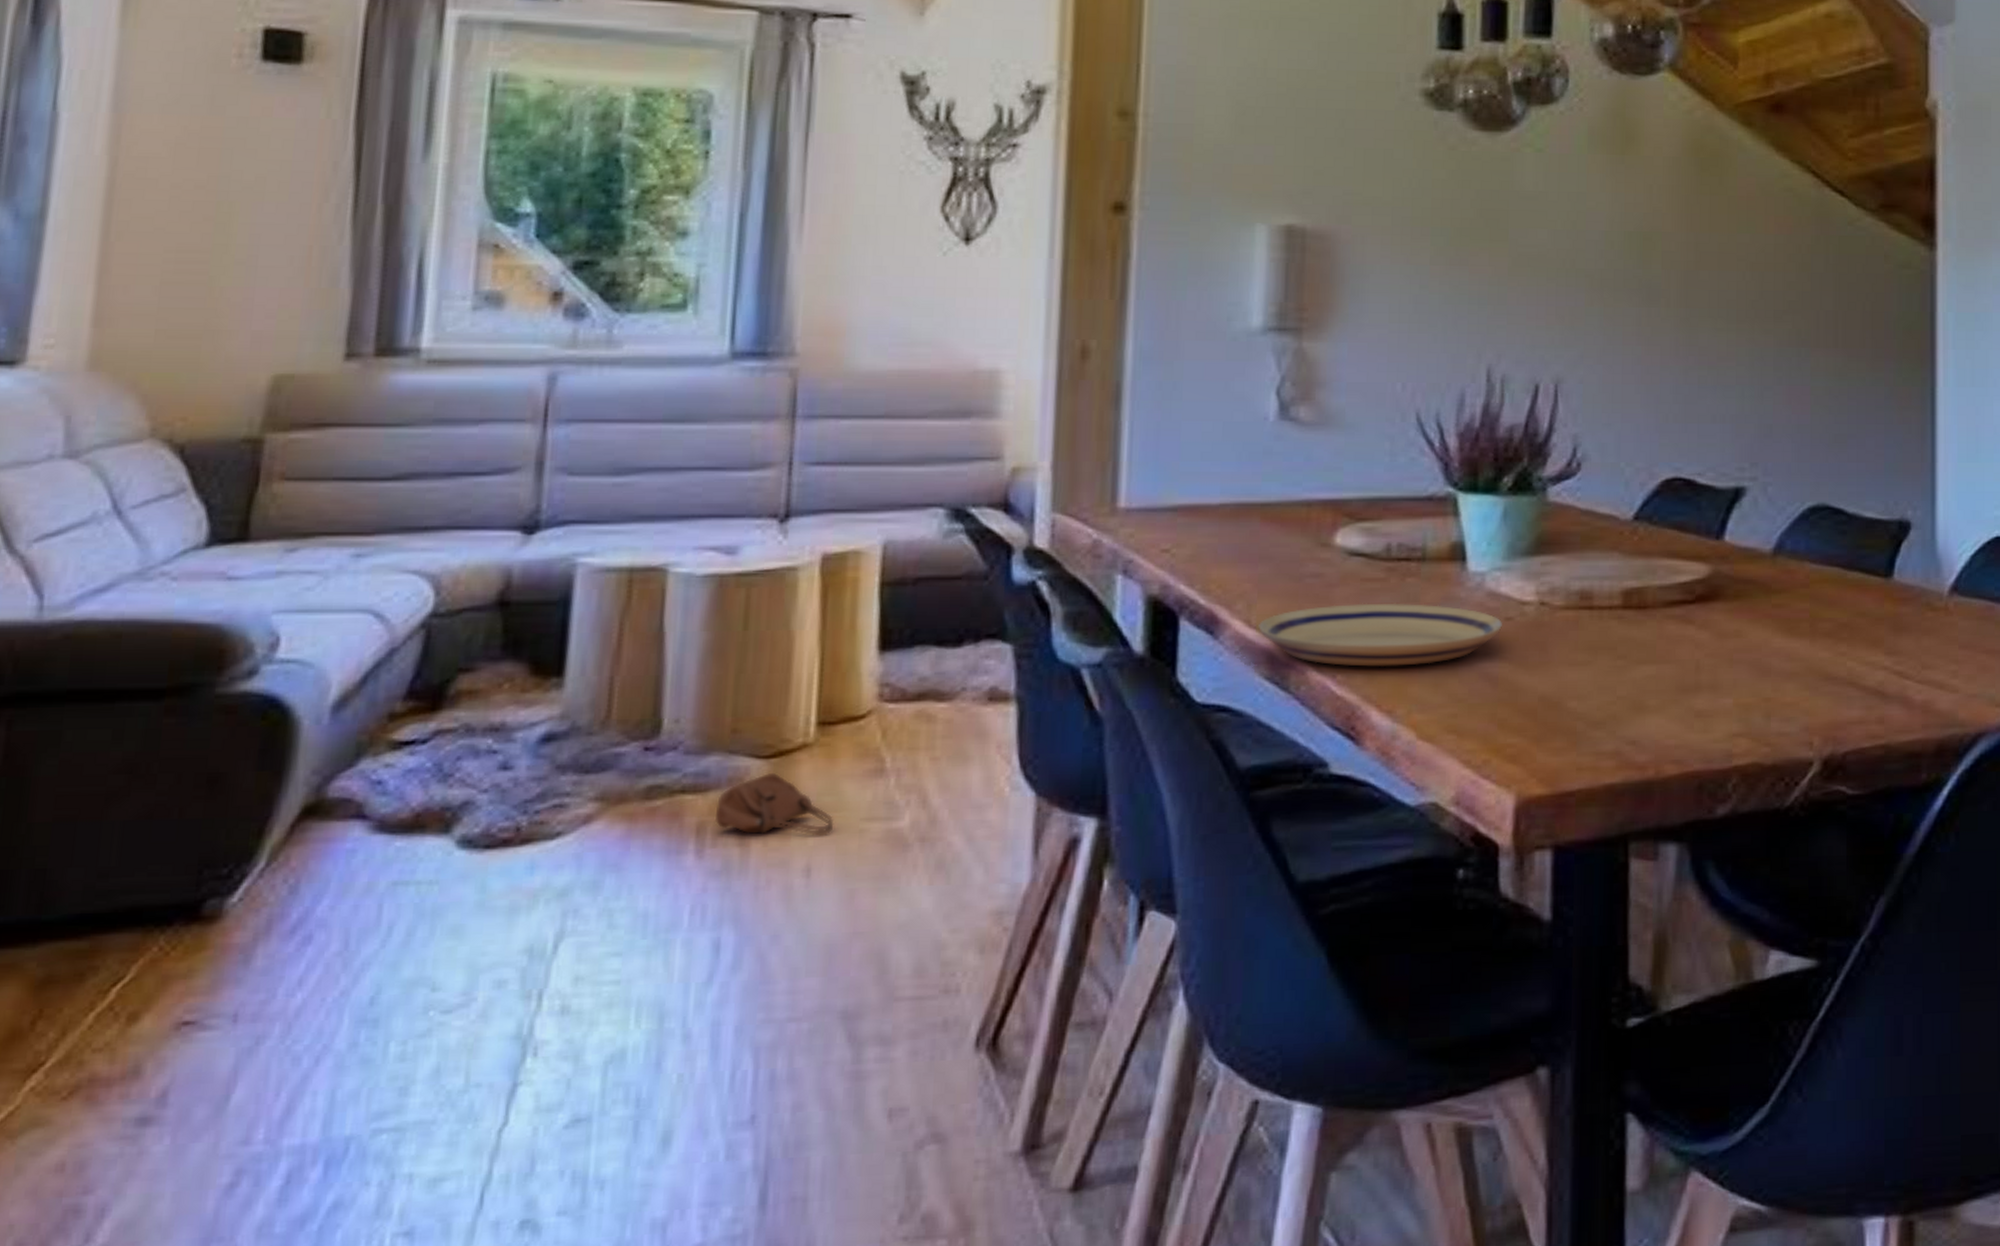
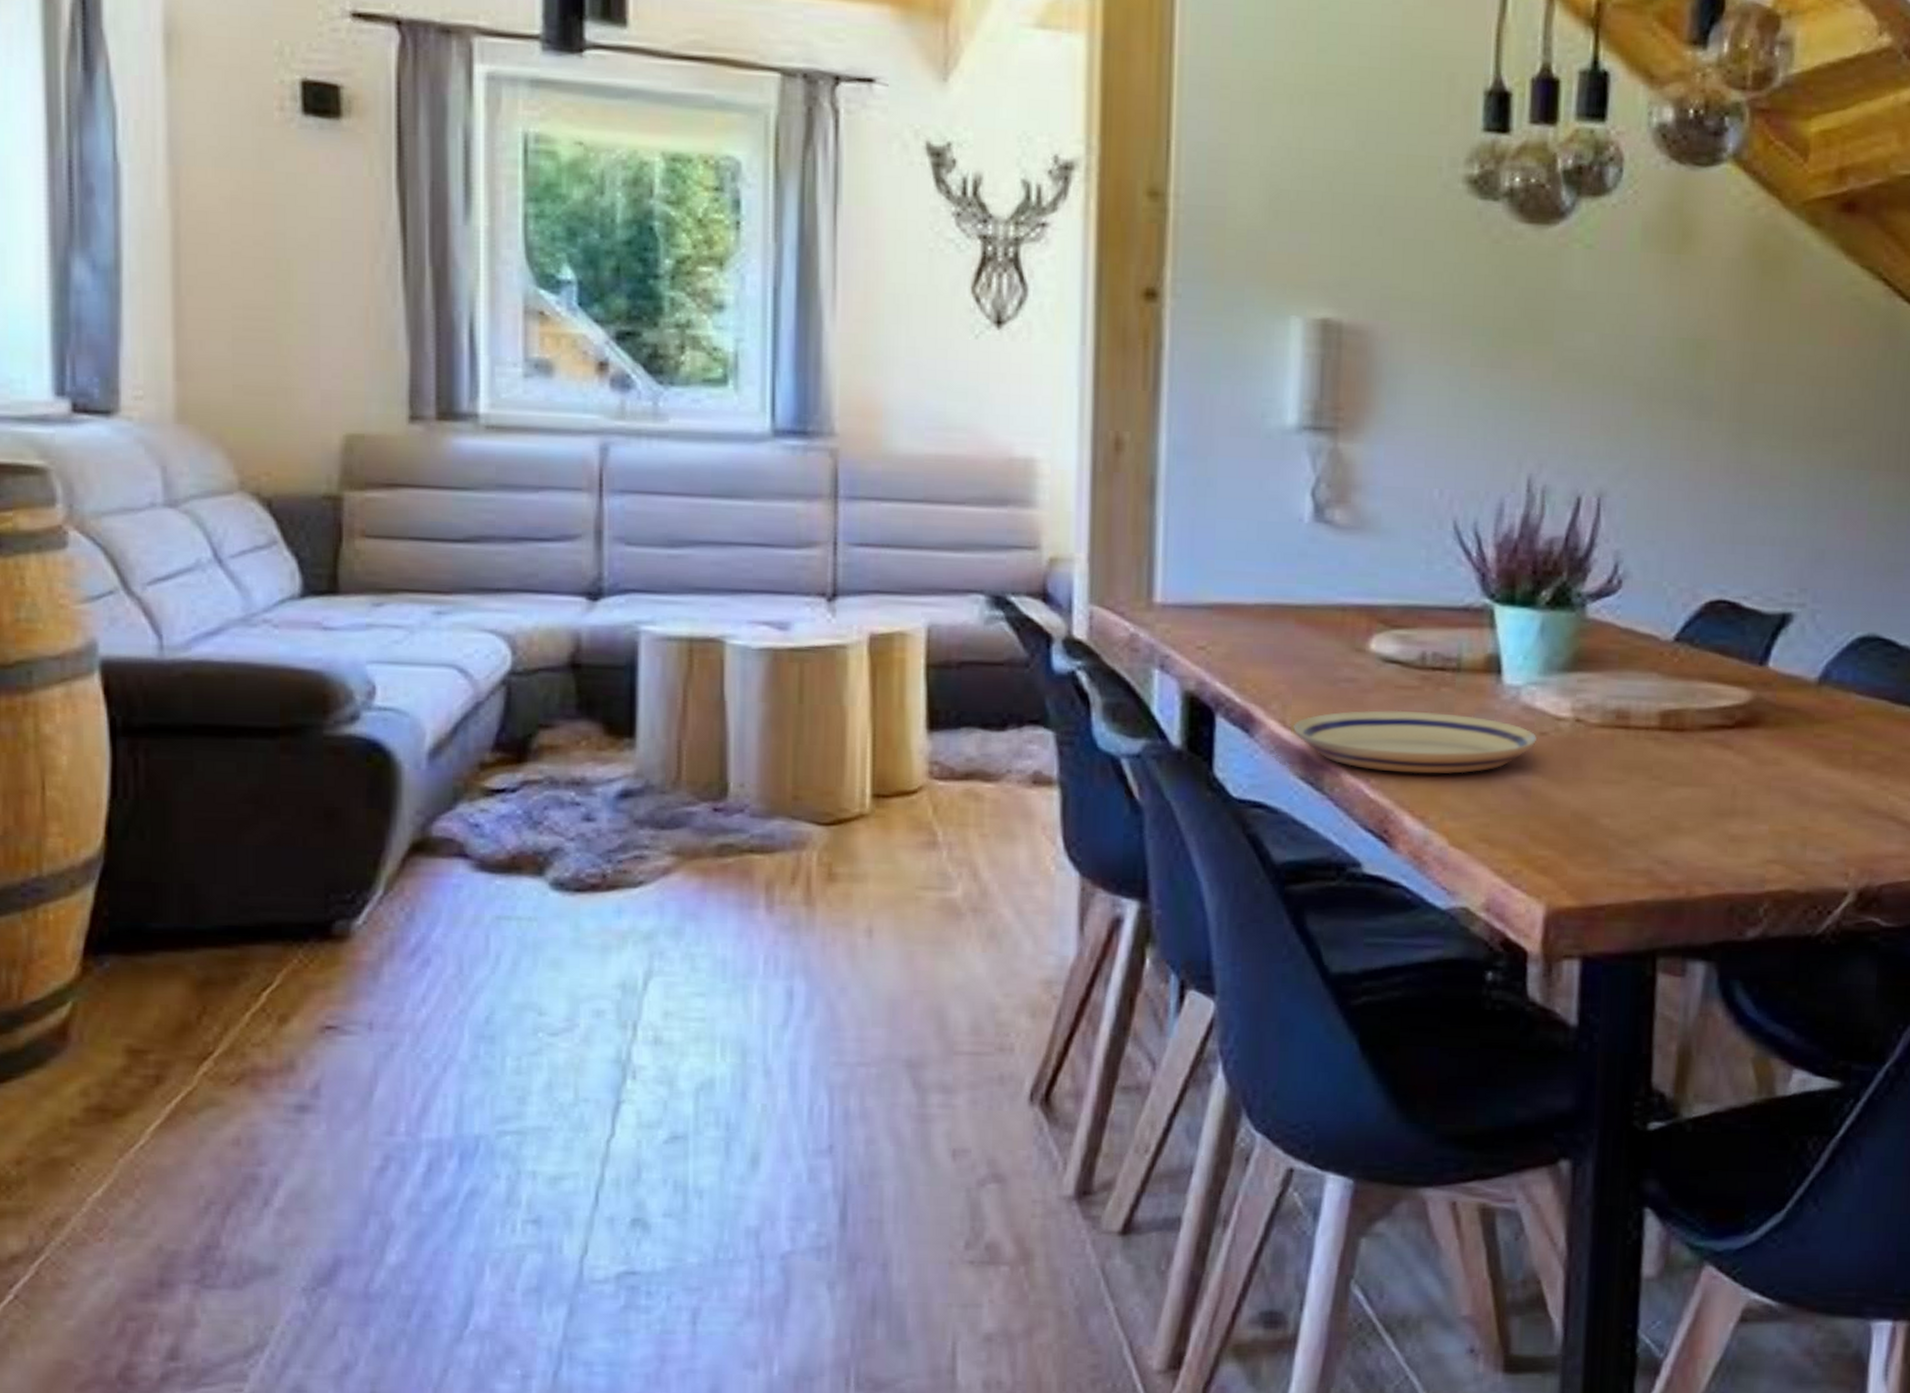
handbag: present [714,773,834,836] -> none [781,839,892,901]

